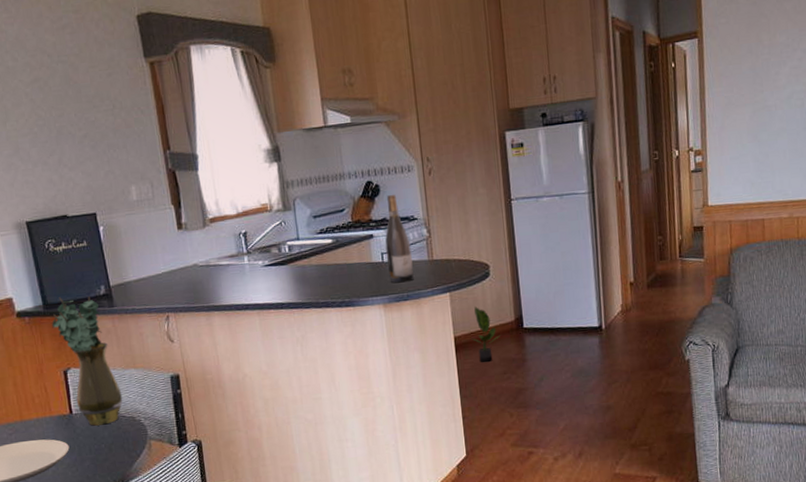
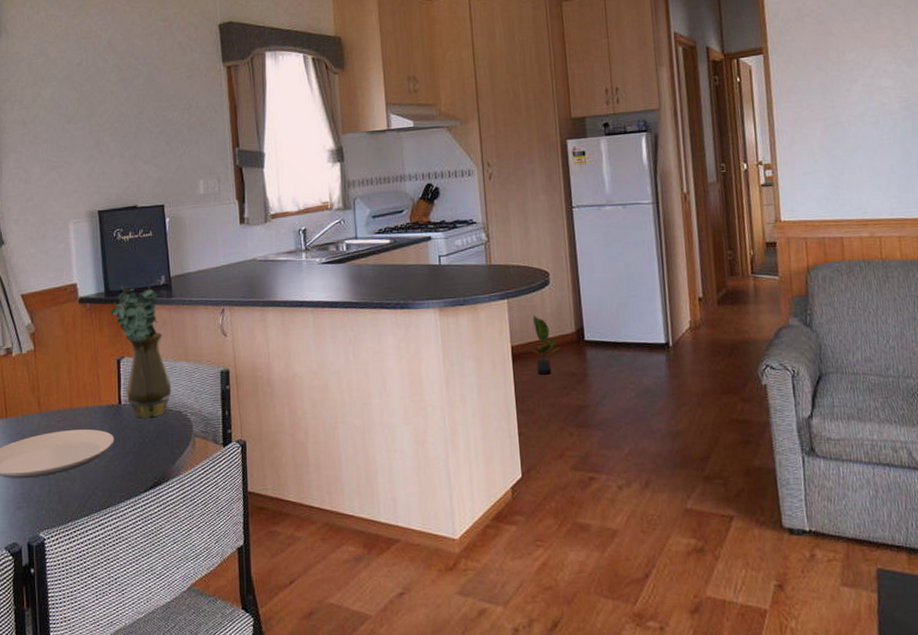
wine bottle: present [385,194,414,283] -> none [442,197,471,287]

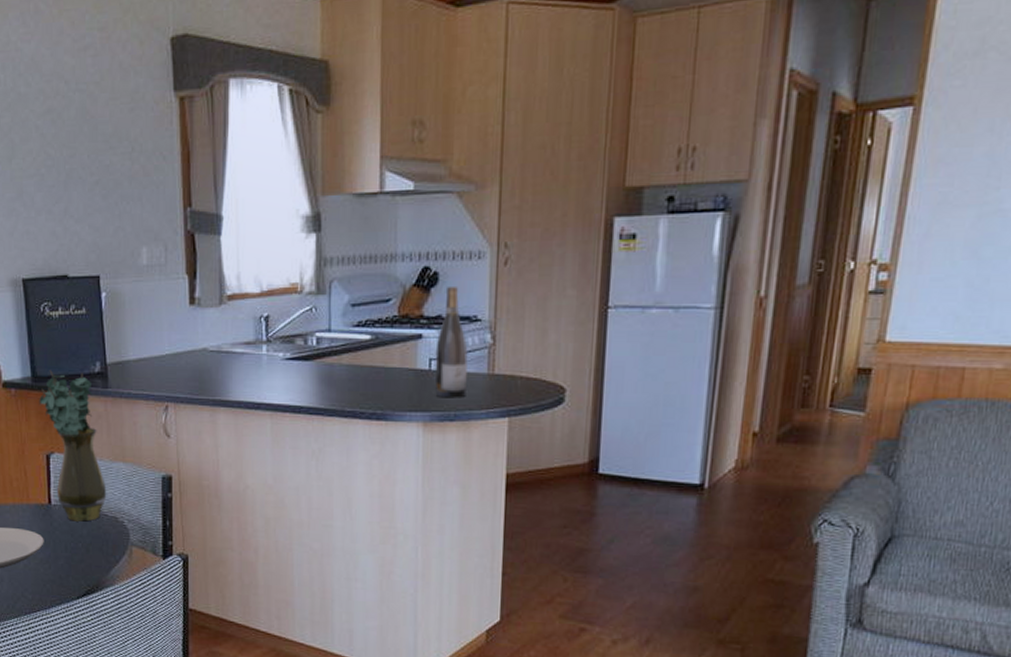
wine bottle: none [442,197,471,287] -> present [434,285,468,398]
potted plant: present [529,314,560,375] -> none [528,438,566,510]

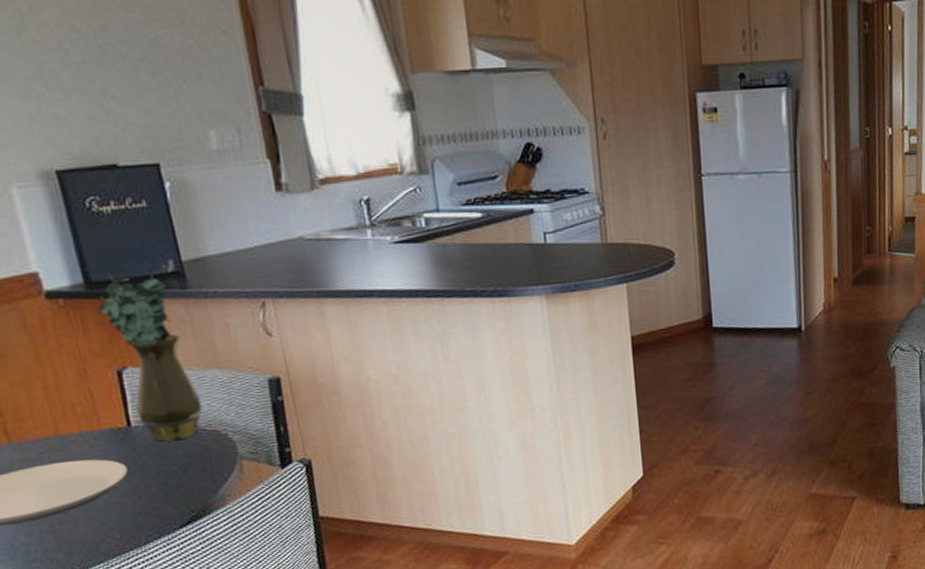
wine bottle: present [434,285,468,398] -> none [548,160,584,270]

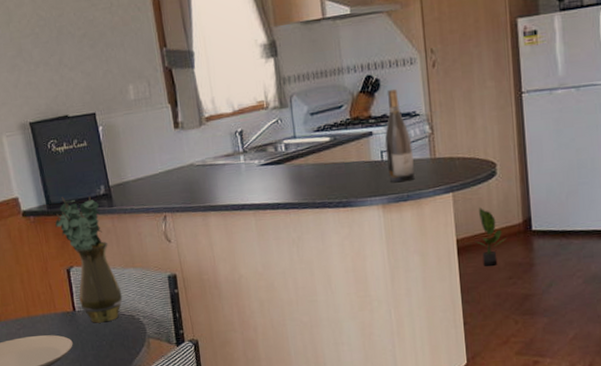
wine bottle: none [548,160,584,270] -> present [384,88,415,183]
potted plant: none [652,300,686,367] -> present [475,207,506,266]

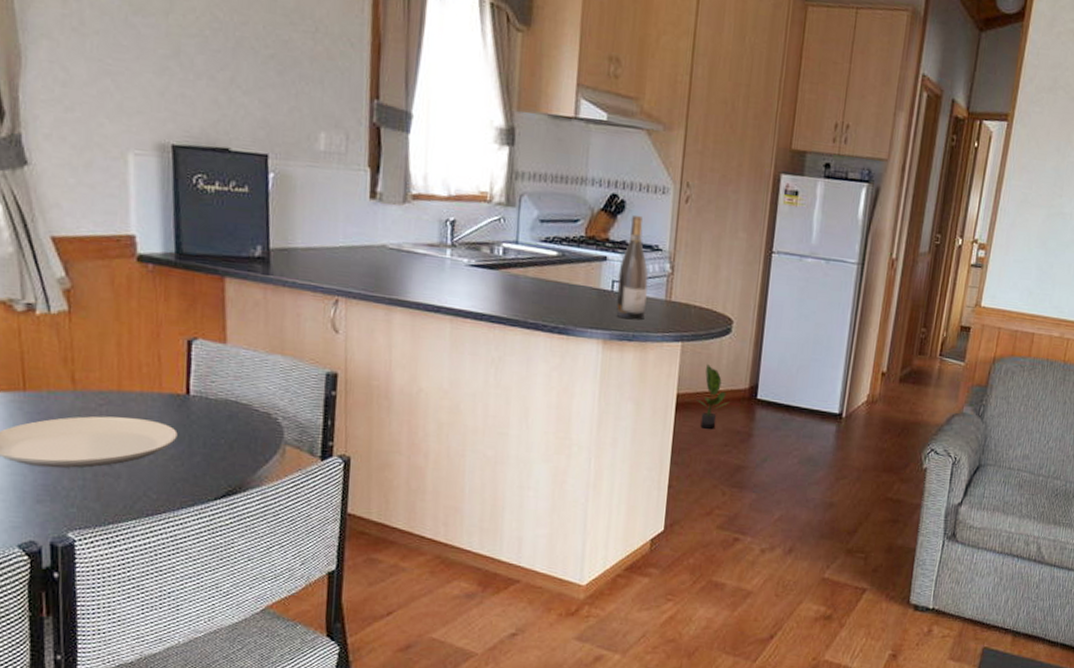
vase: present [55,196,123,323] -> none [183,248,260,416]

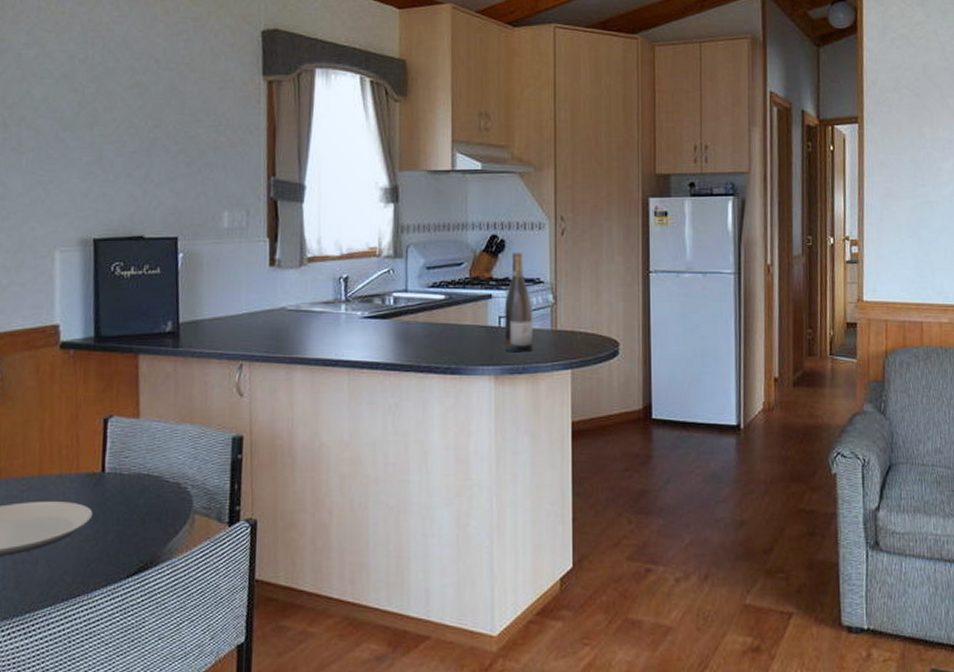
potted plant: present [696,363,729,429] -> none [591,387,625,455]

